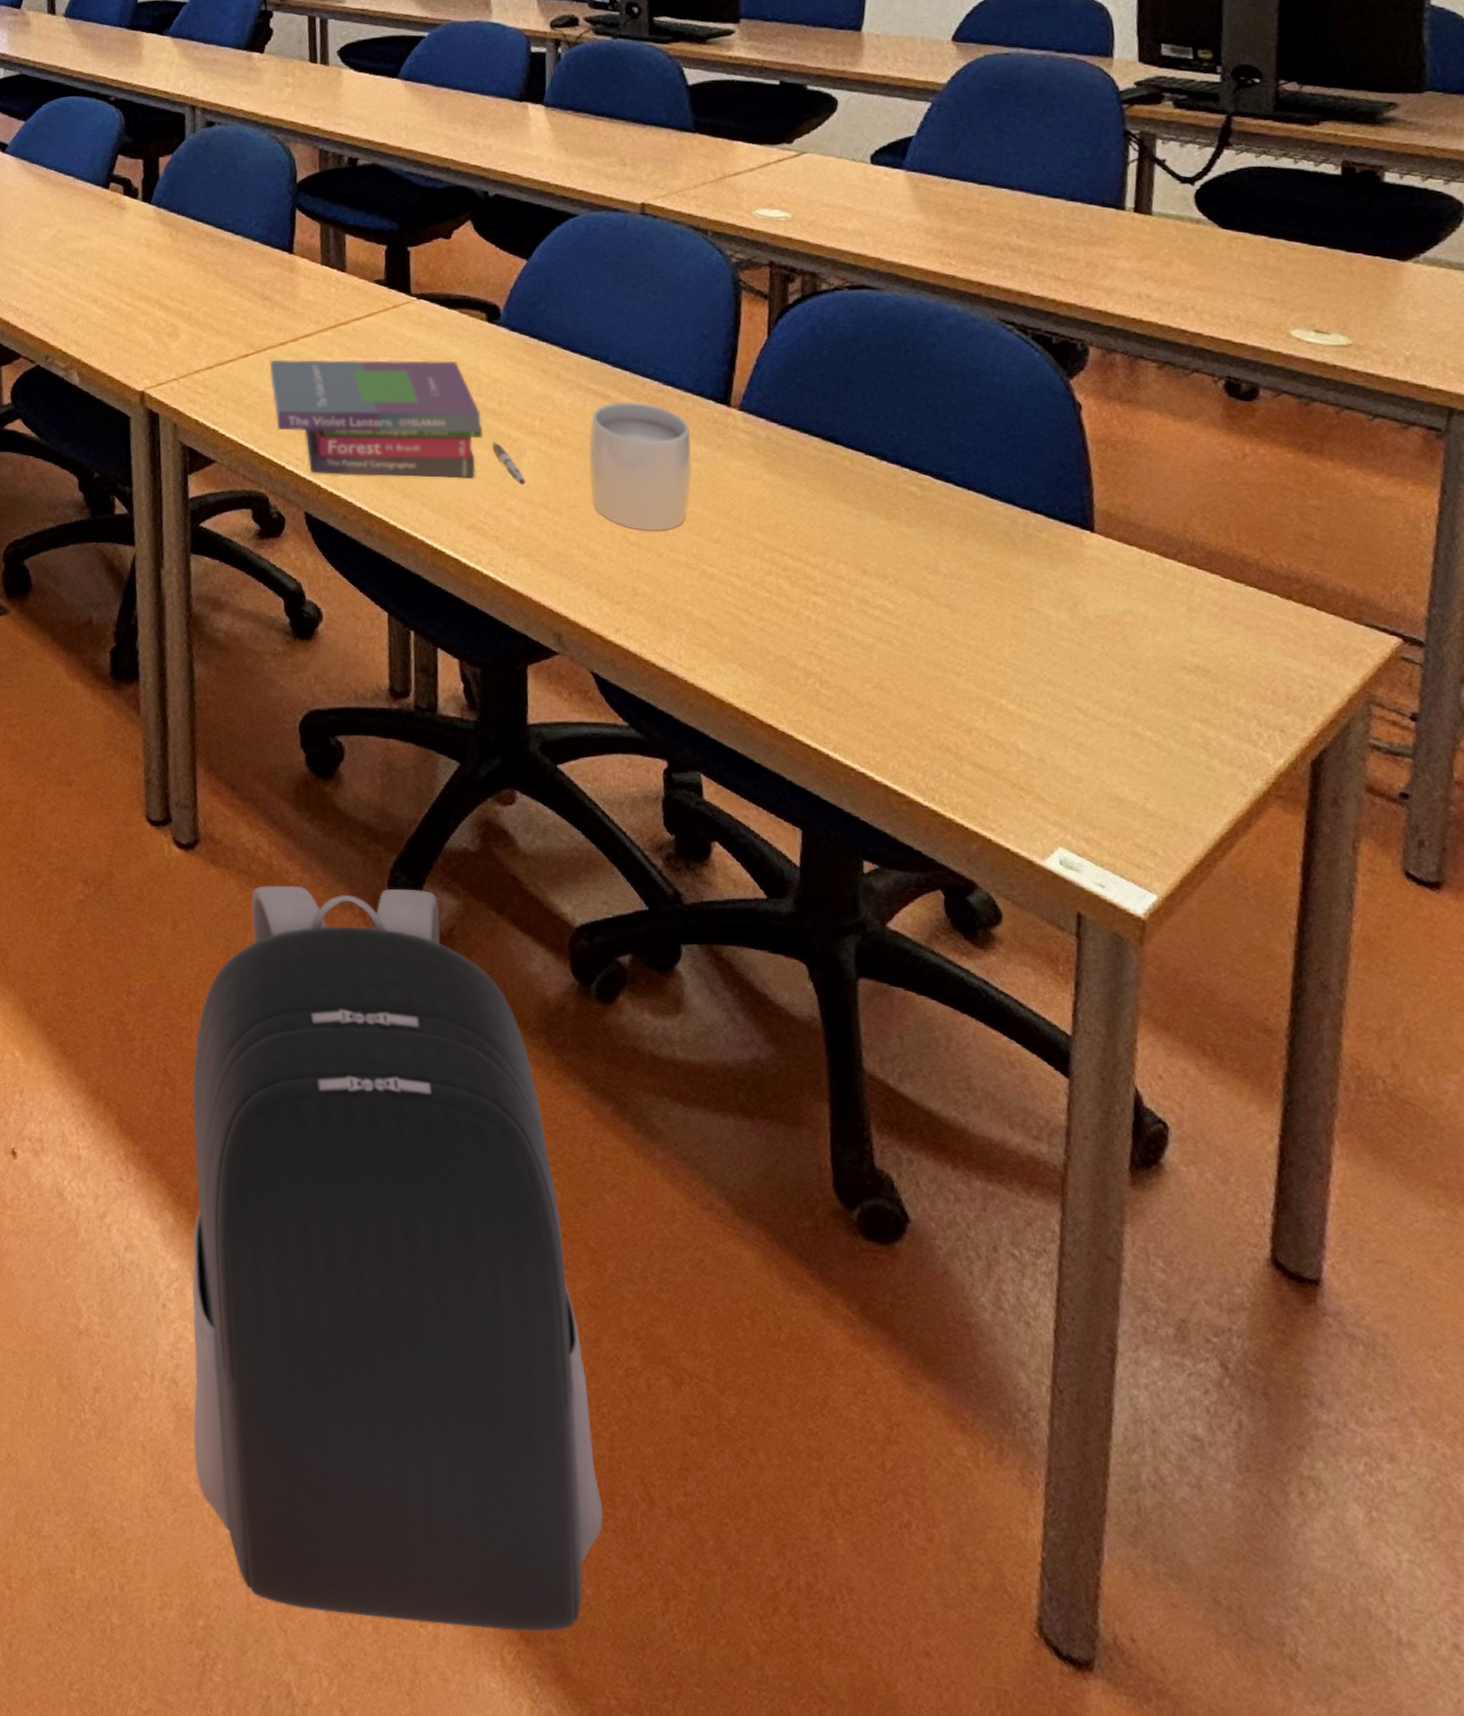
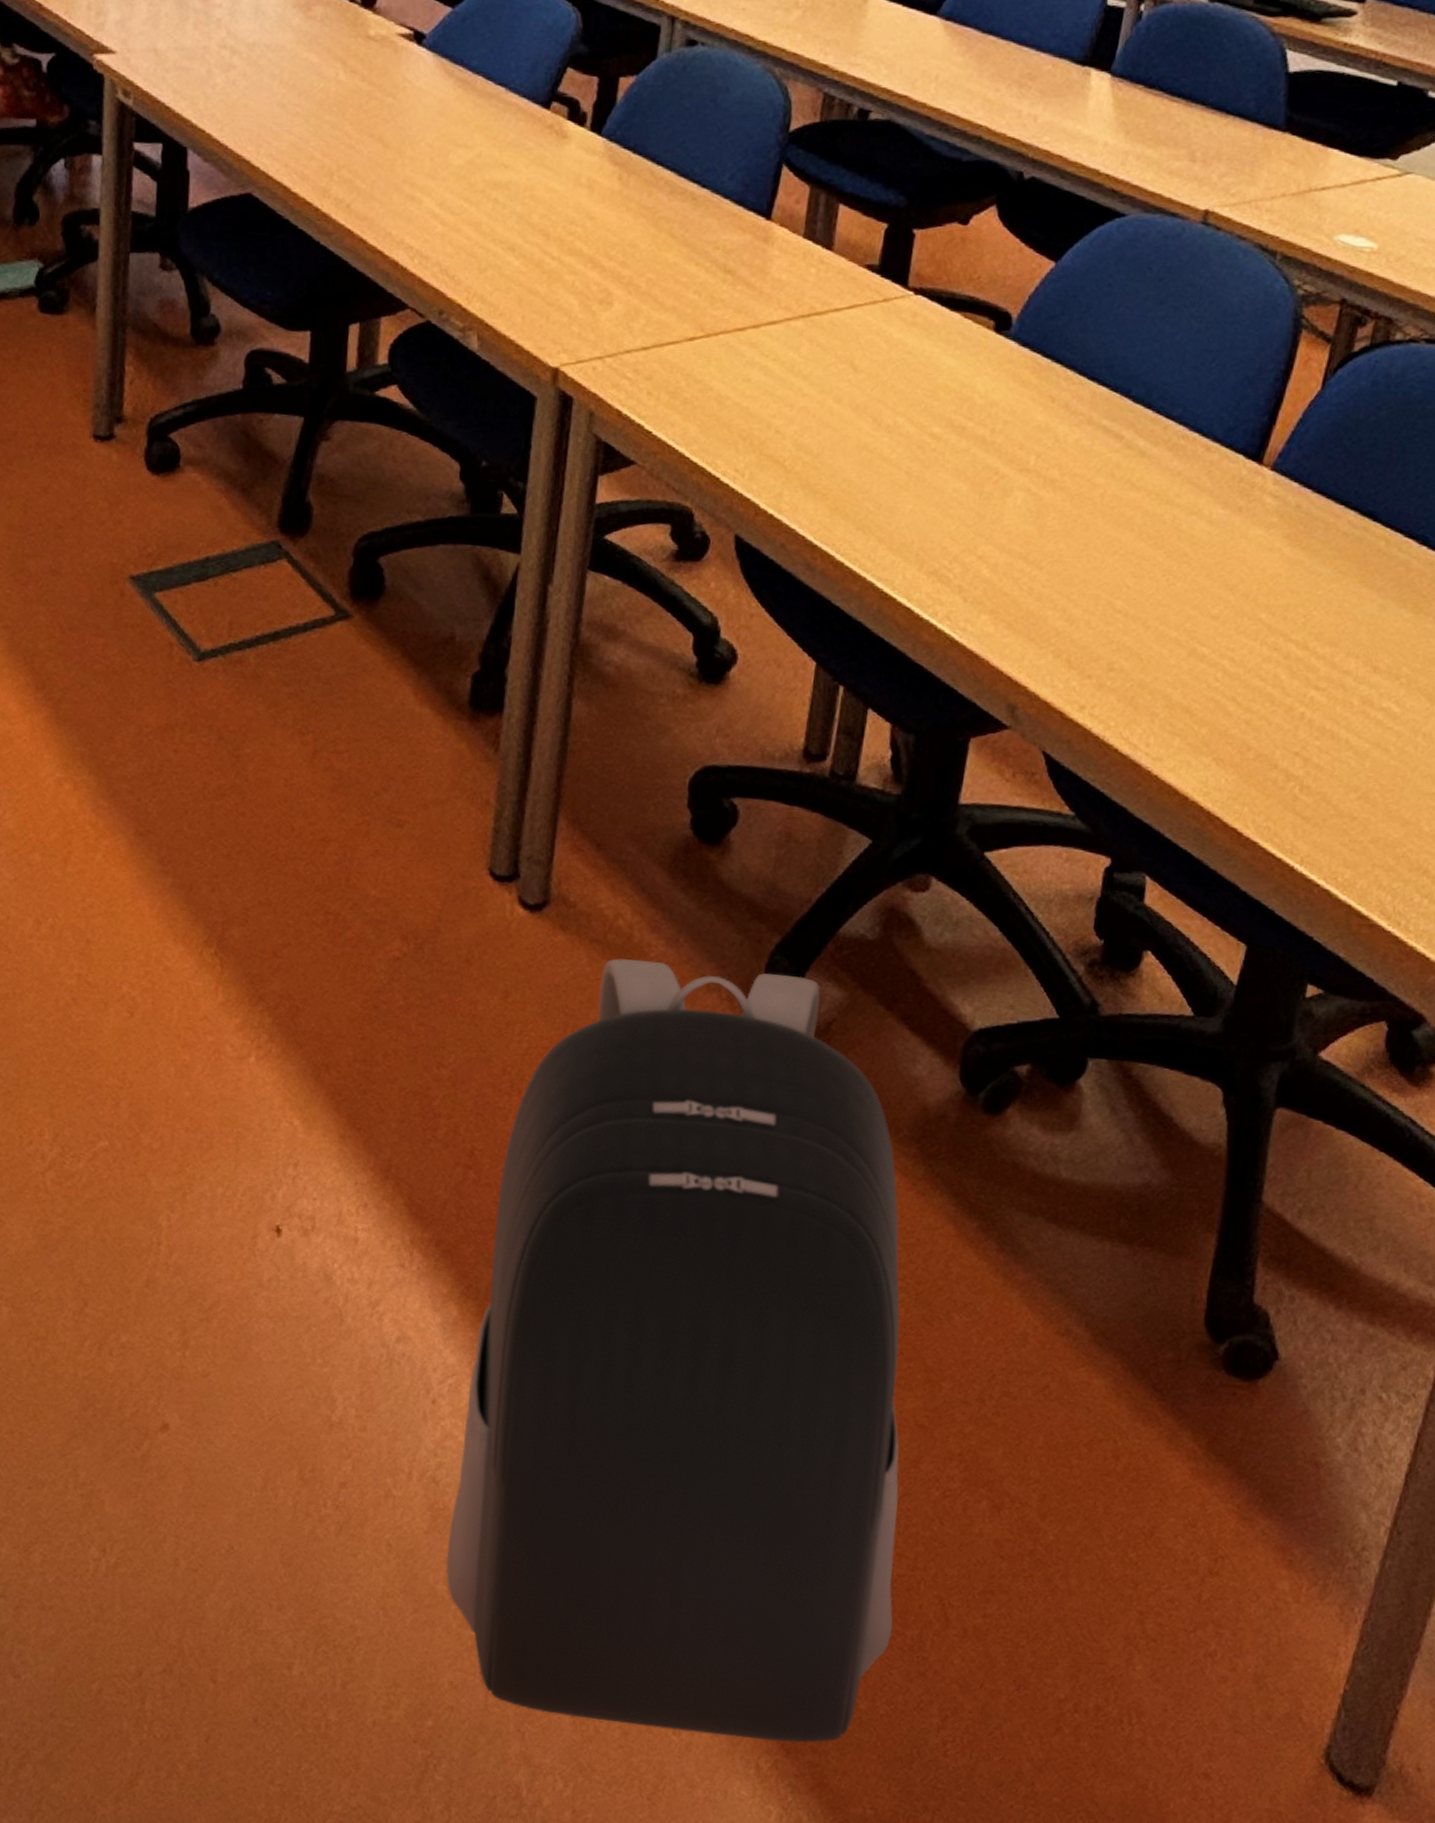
books: present [269,360,483,479] -> none [717,348,967,516]
pen: present [491,442,526,485] -> none [974,476,1007,530]
mug: present [588,402,692,532] -> none [1080,445,1210,601]

